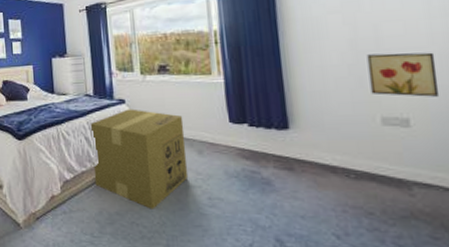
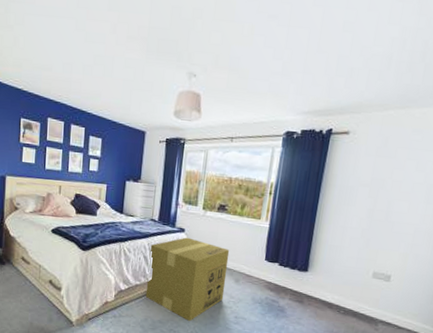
wall art: present [366,52,440,97] -> none [372,223,422,262]

